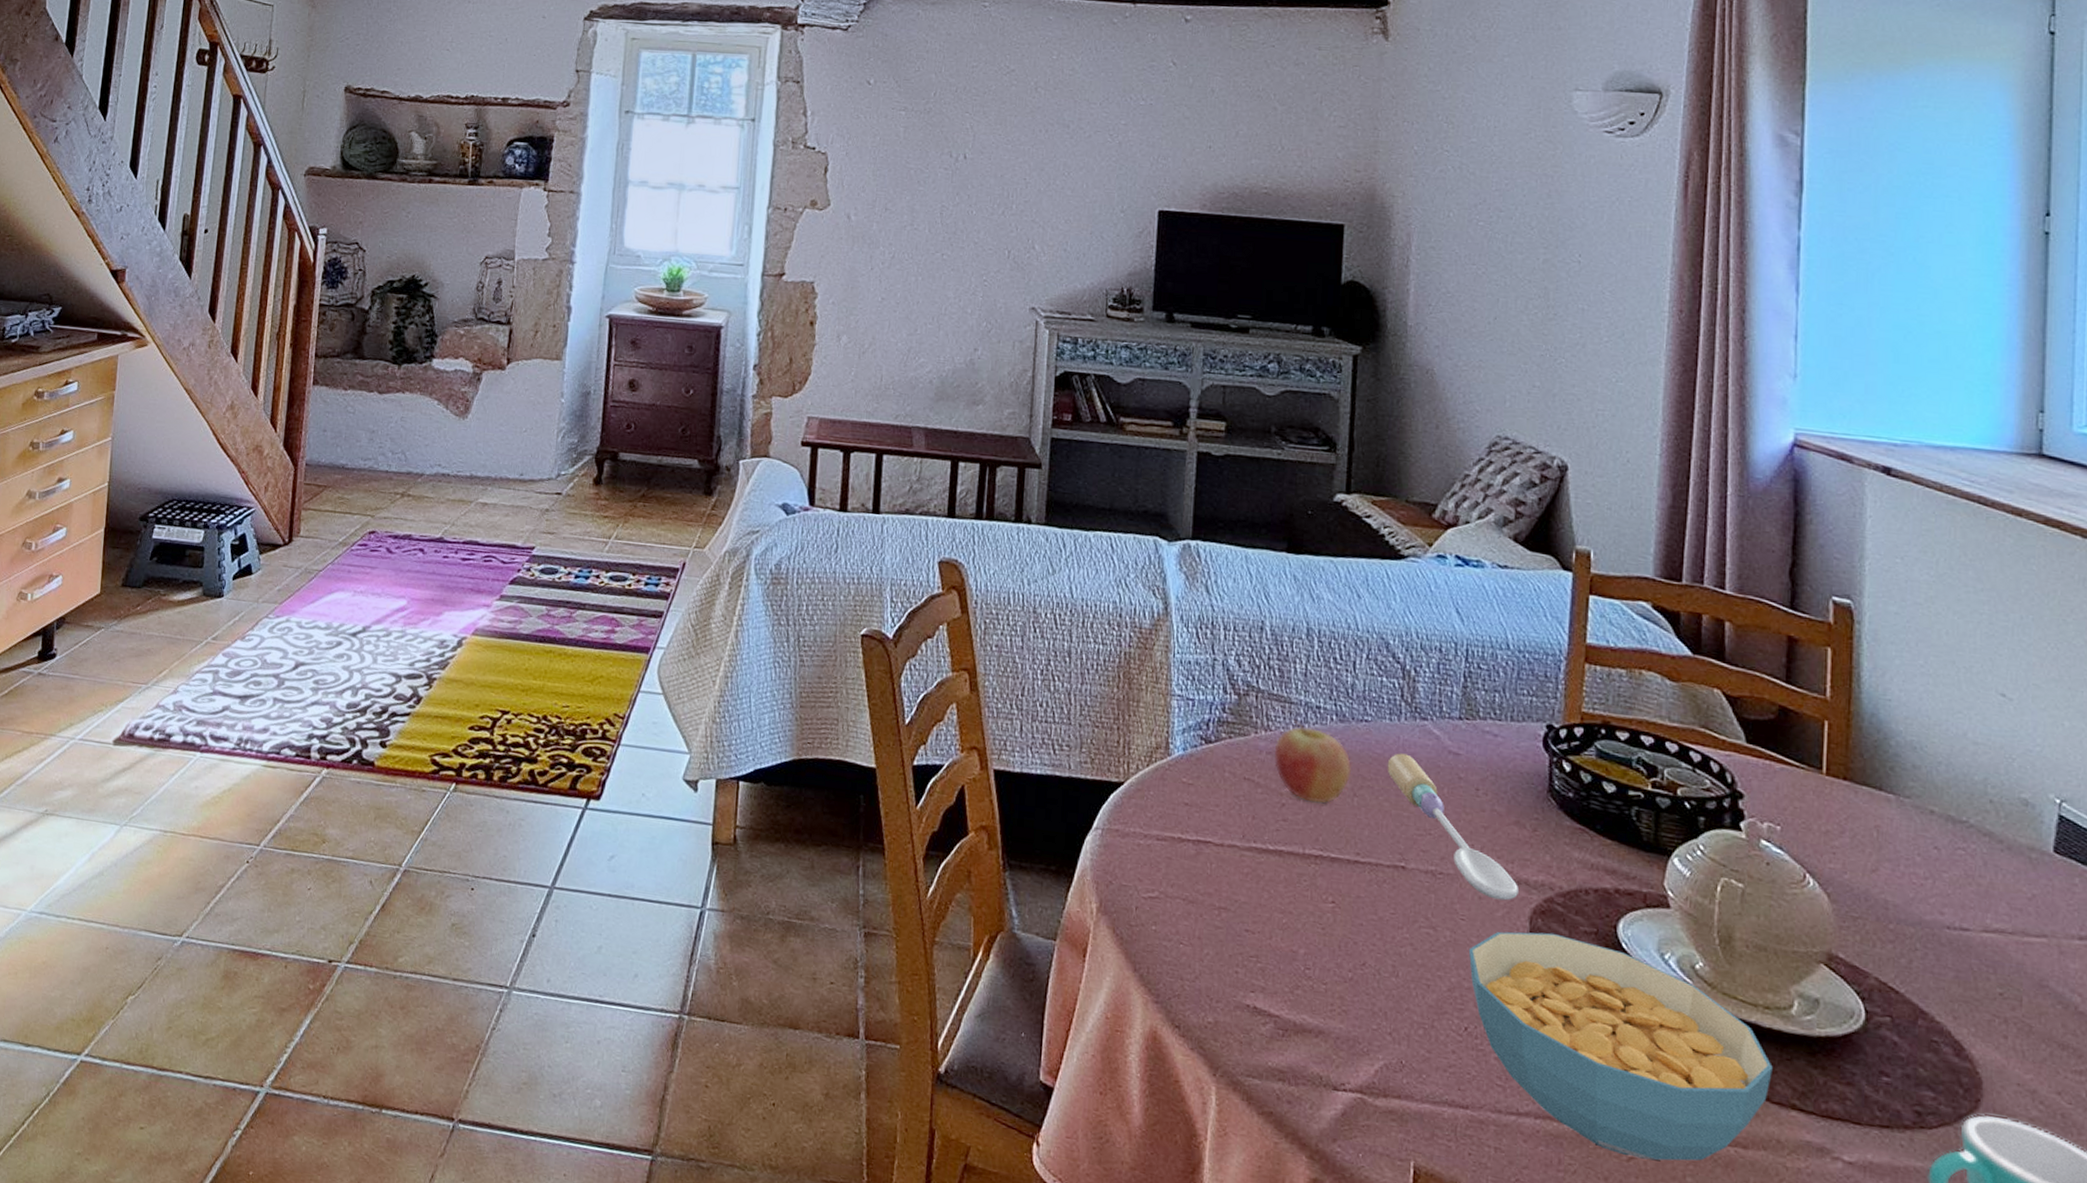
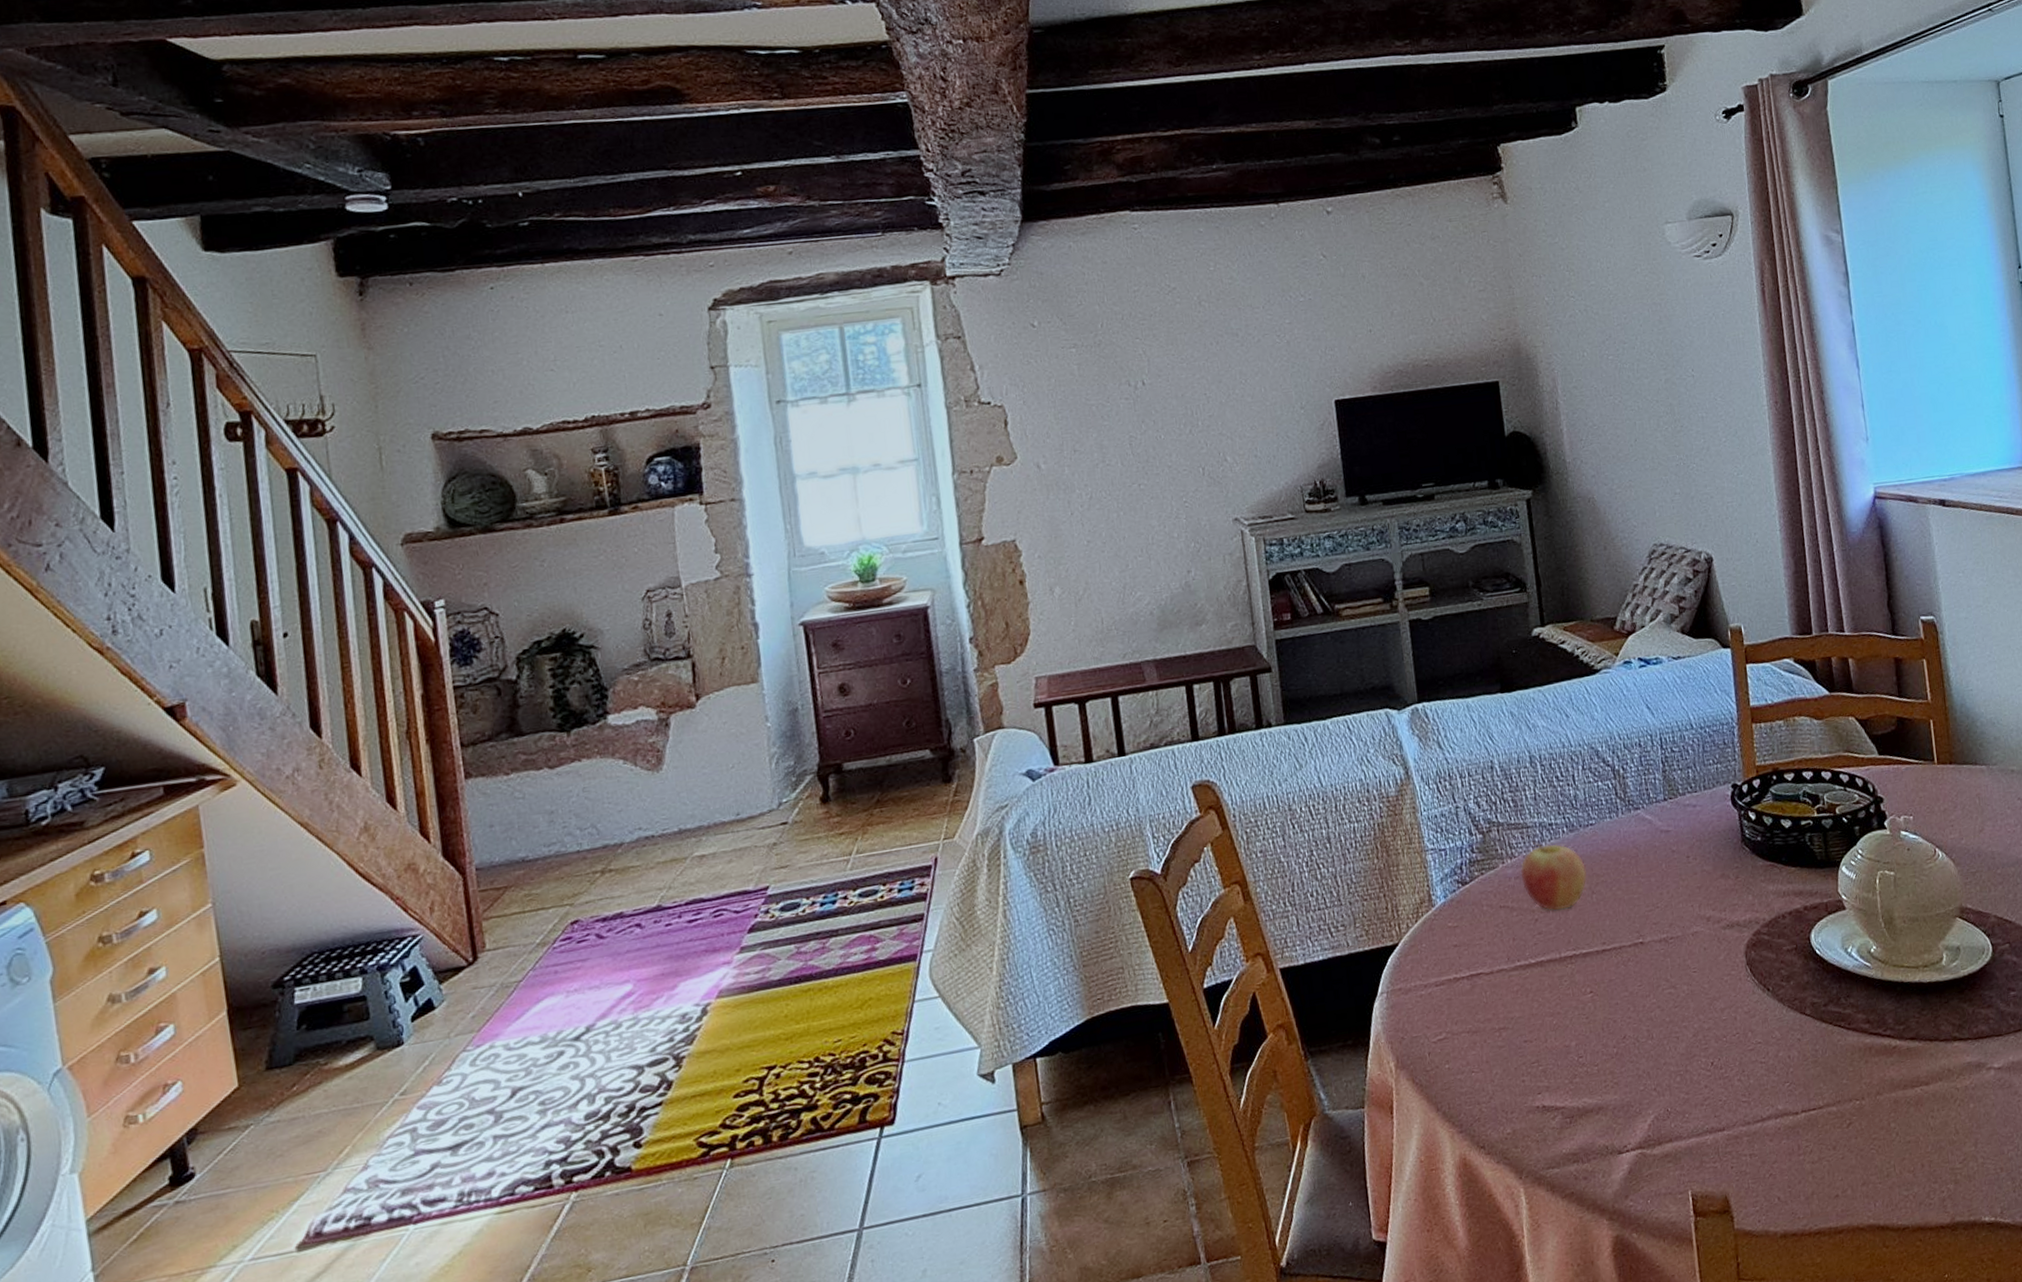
spoon: present [1387,753,1518,901] -> none [1614,843,1733,947]
cereal bowl: present [1468,931,1773,1161] -> none [1703,957,1937,1124]

